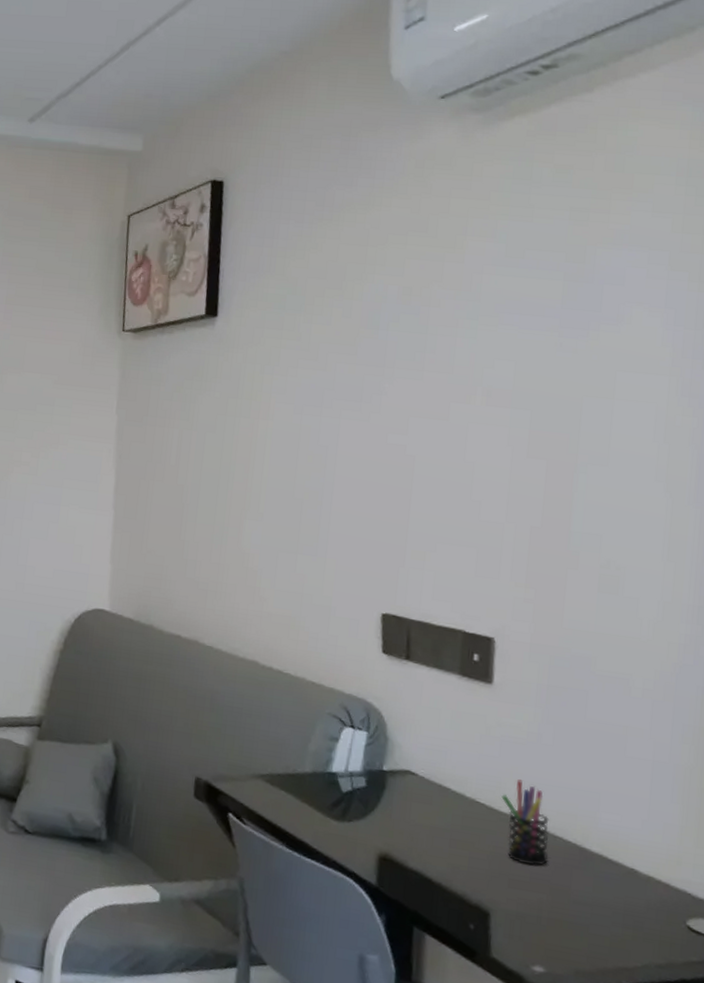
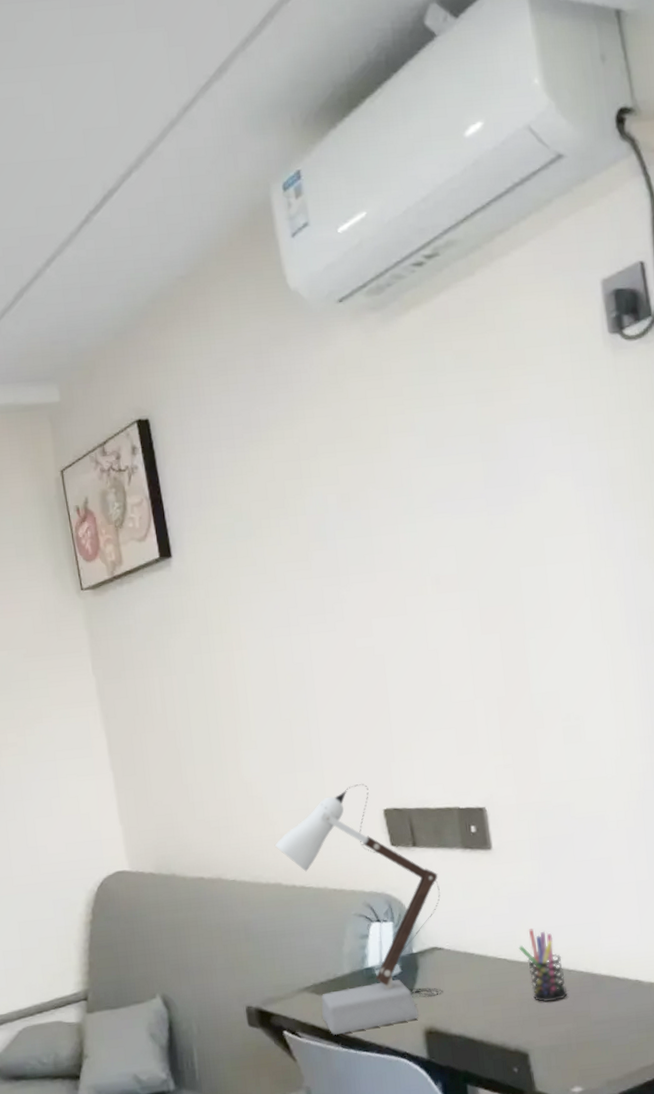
desk lamp: none [259,581,427,841] -> present [274,784,443,1035]

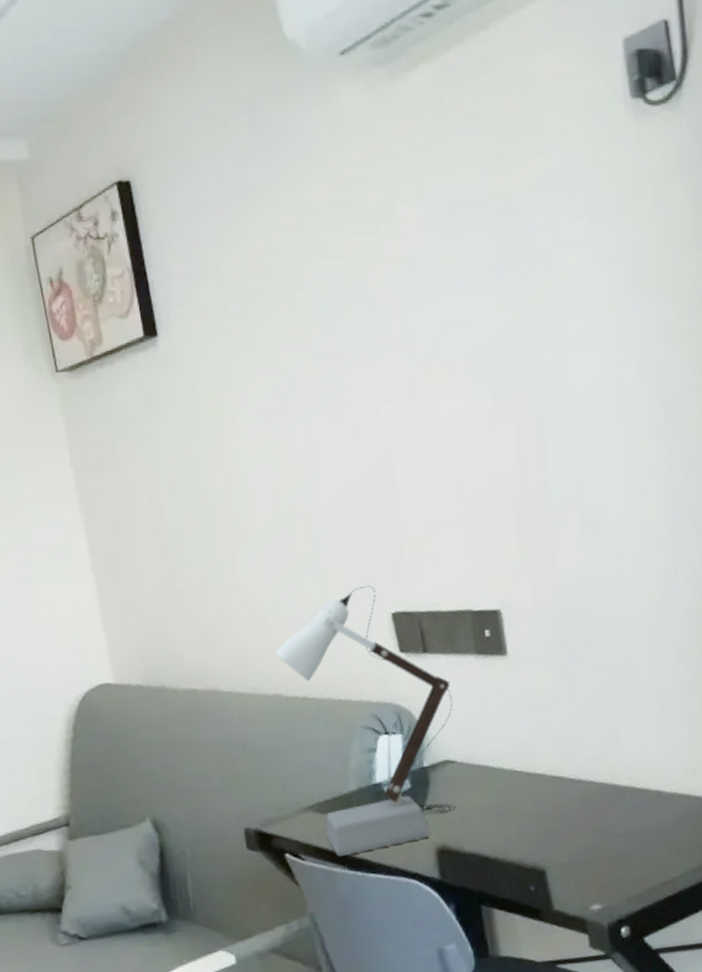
pen holder: present [518,928,568,1003] -> none [535,738,587,817]

